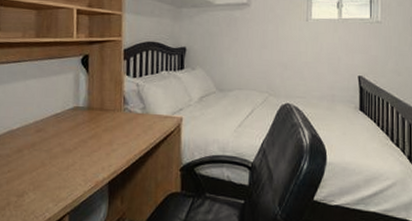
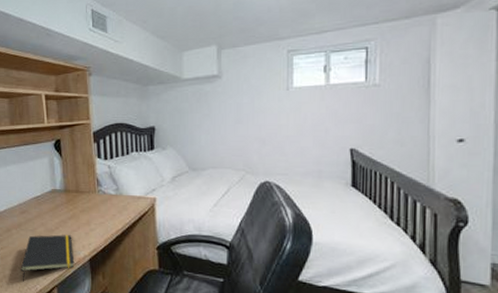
notepad: none [28,155,92,209] -> present [20,235,75,282]

